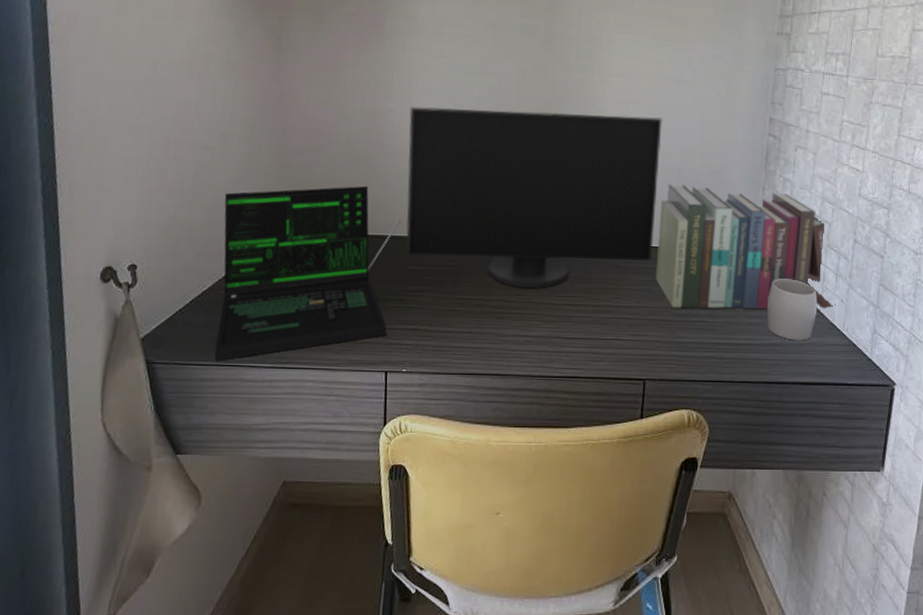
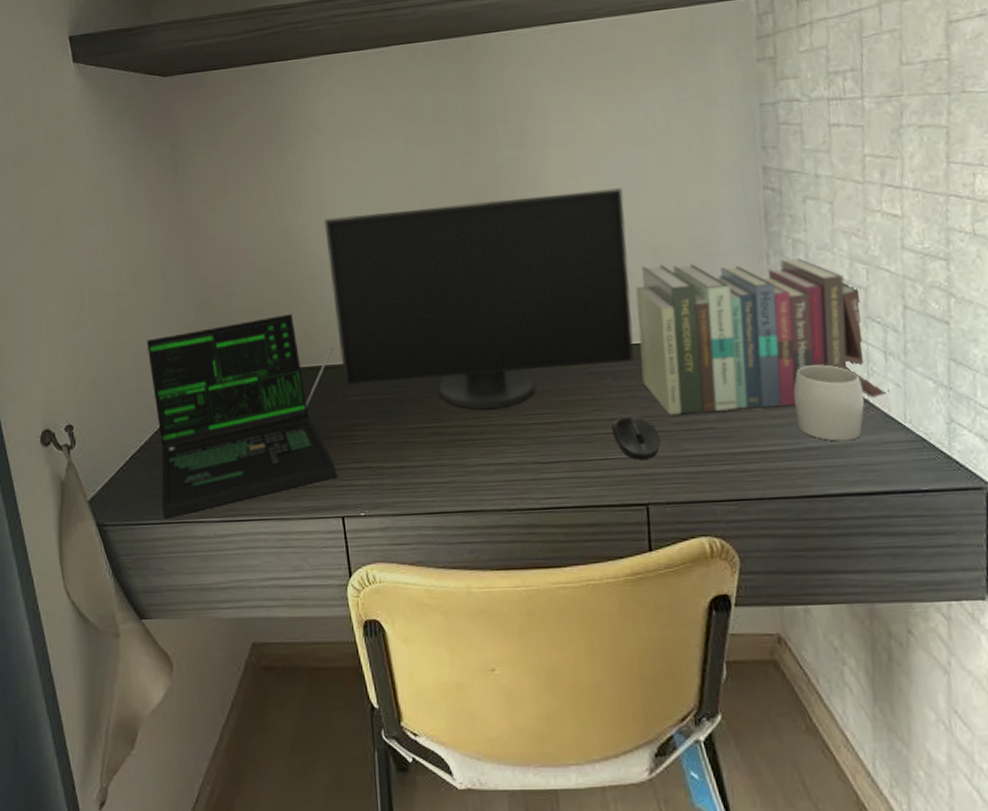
computer mouse: none [626,306,662,342] -> present [611,416,661,460]

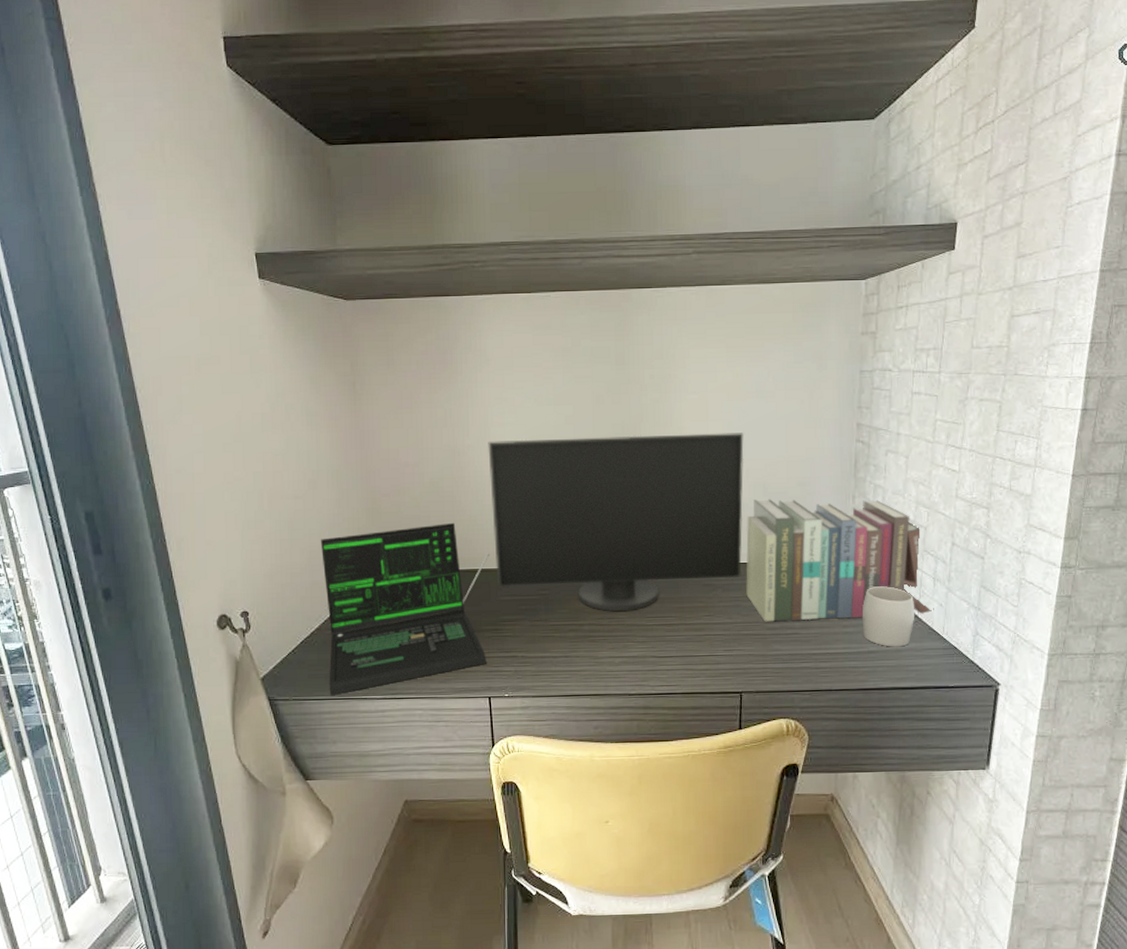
computer mouse: present [611,416,661,460] -> none [718,622,756,657]

